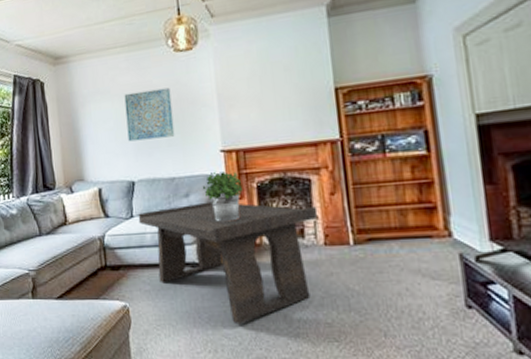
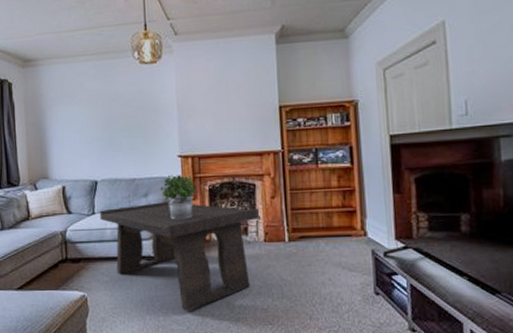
wall art: present [124,87,175,142] -> none [91,96,137,144]

